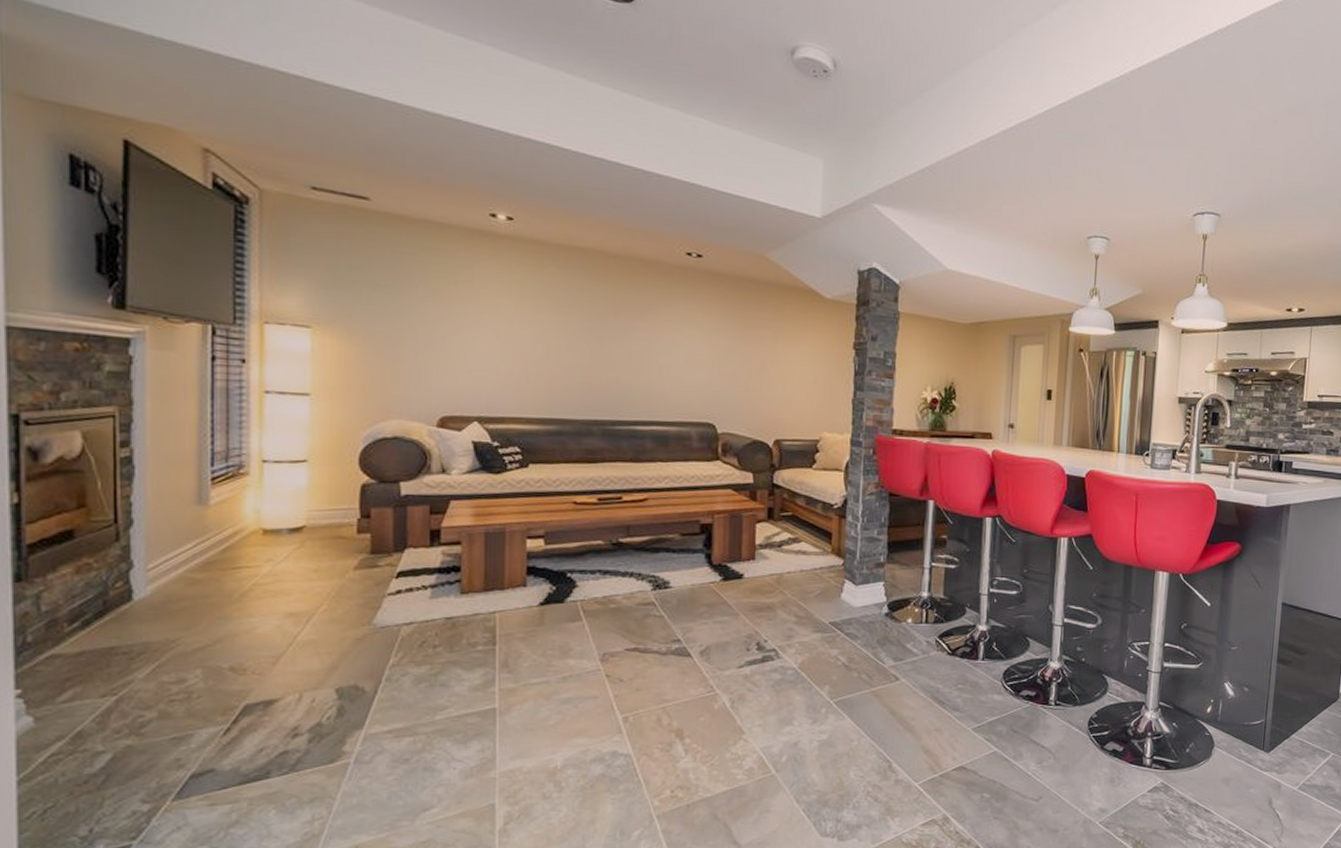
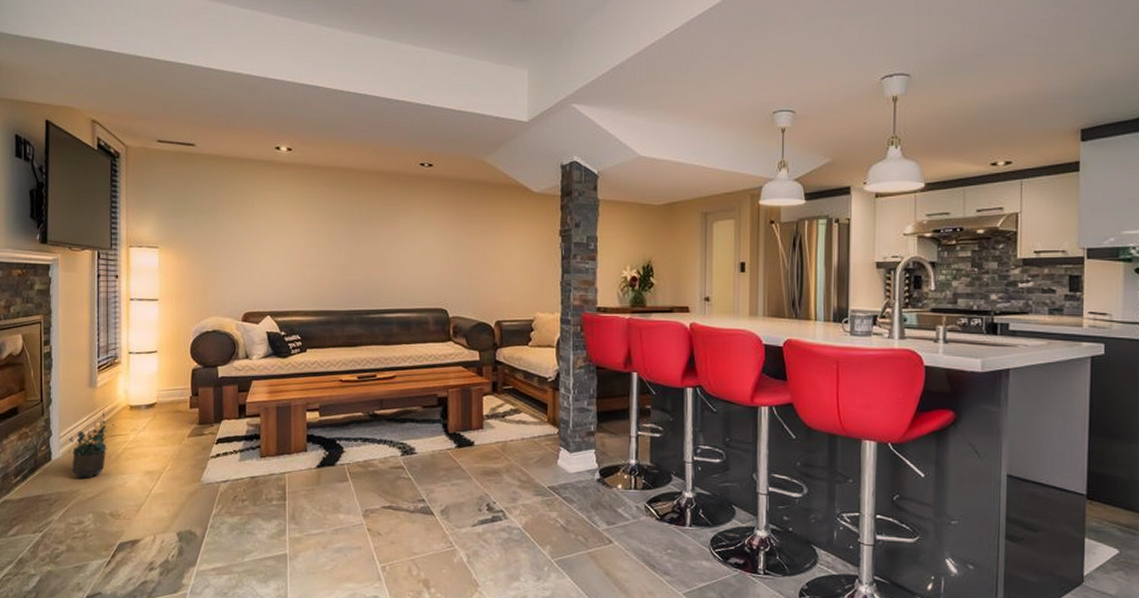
potted plant: none [161,536,238,624] -> present [68,411,115,479]

